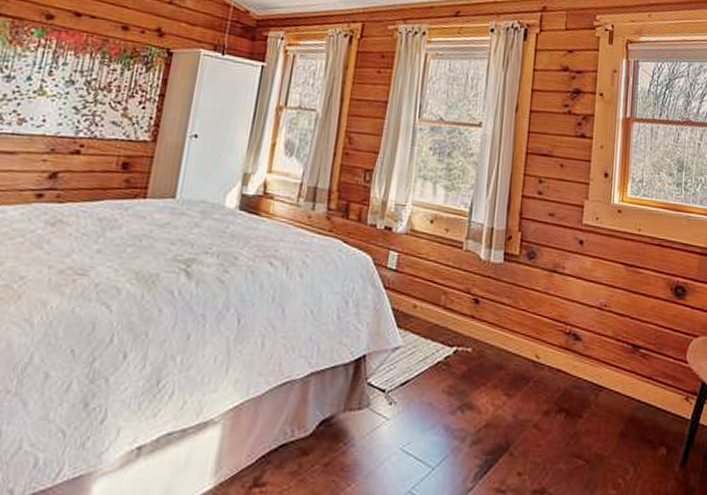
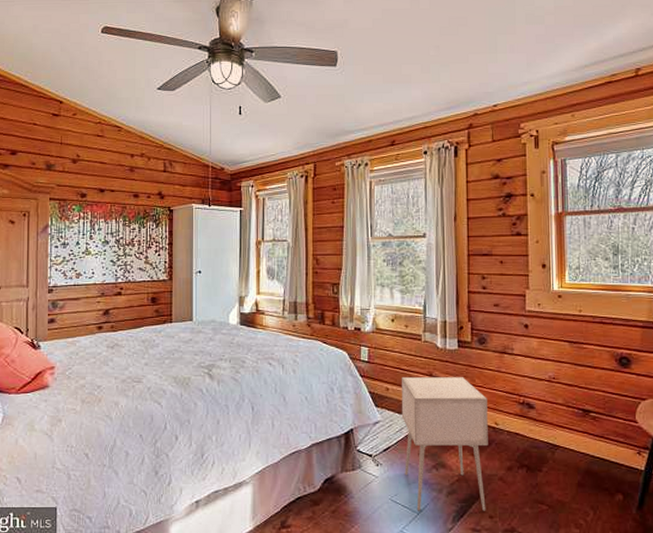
nightstand: none [423,293,530,466] -> present [401,377,488,511]

